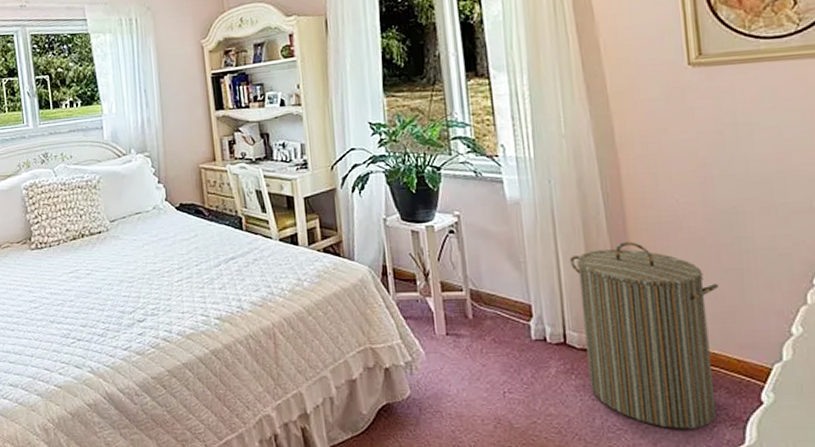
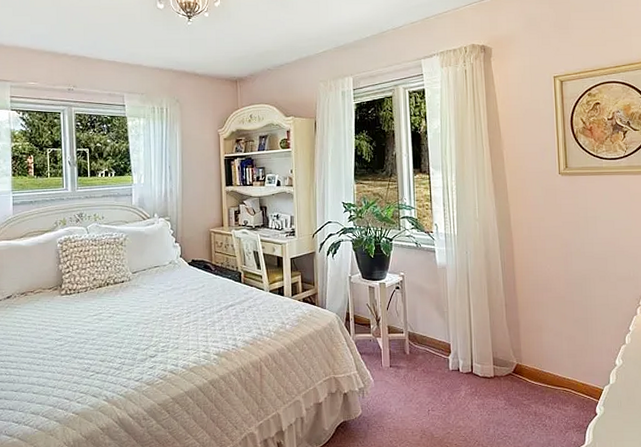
laundry hamper: present [569,241,718,430] -> none [477,298,572,435]

